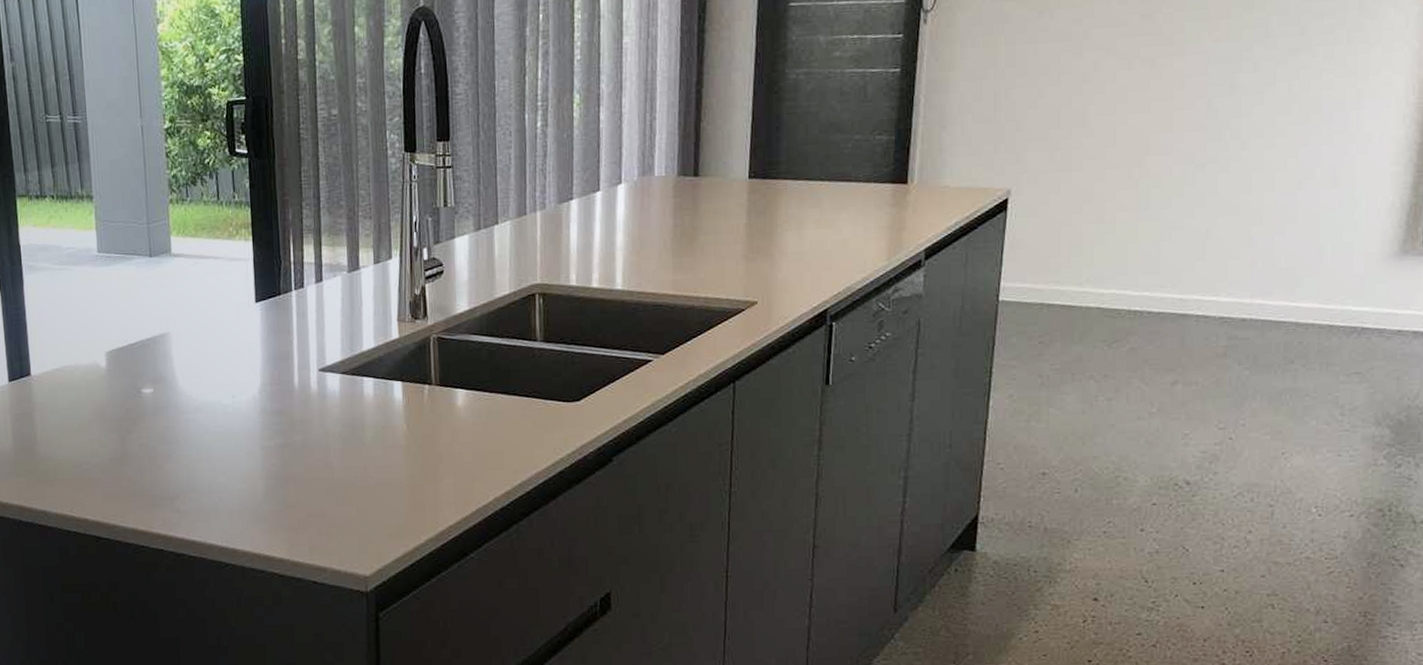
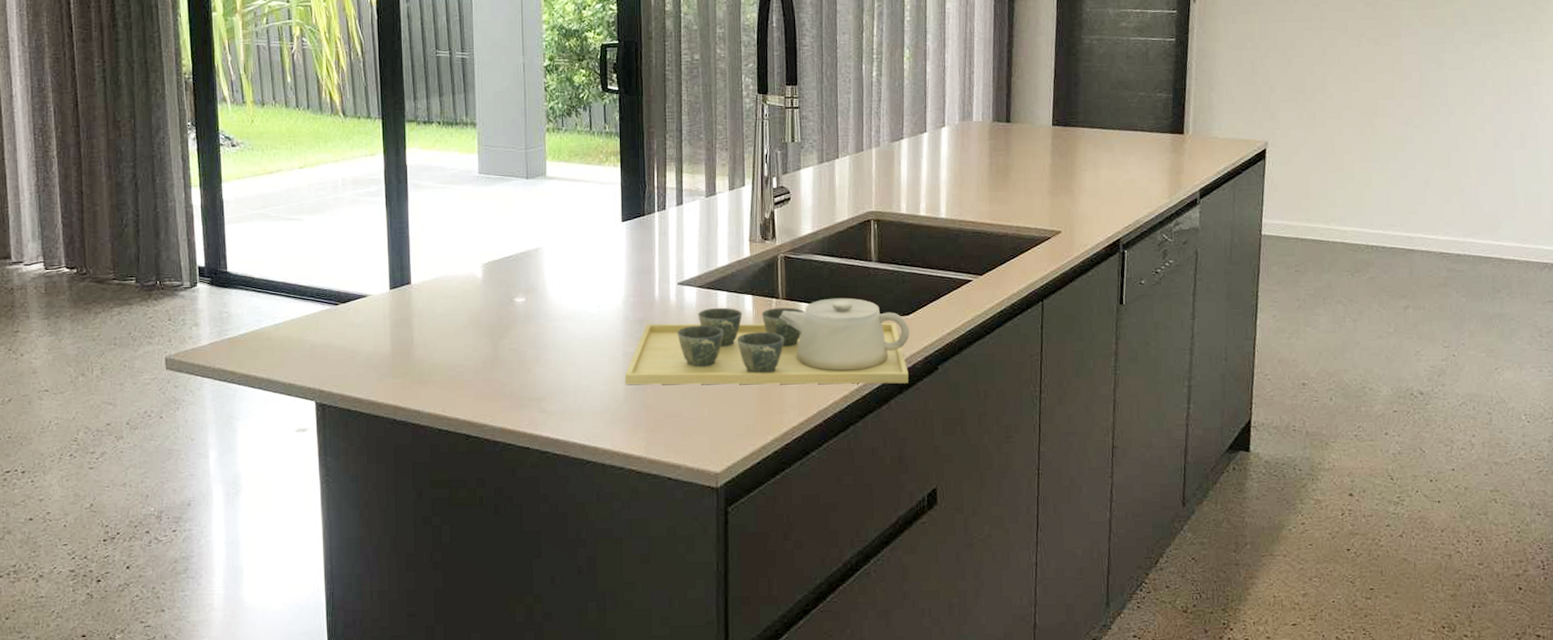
tea set: none [264,382,580,482] -> present [625,297,909,385]

